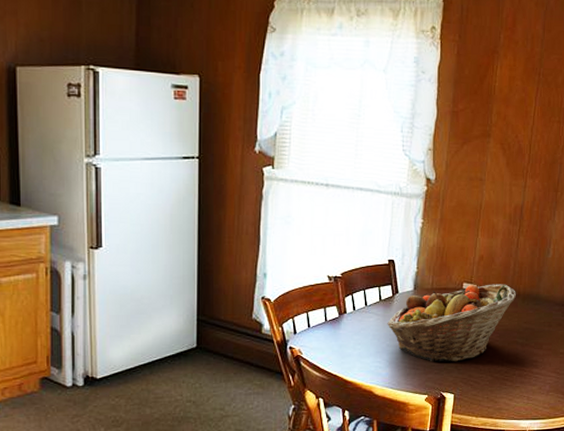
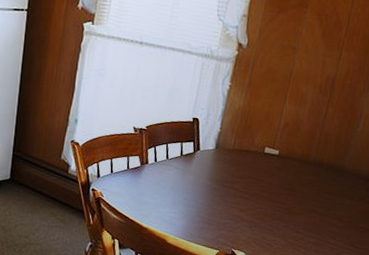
fruit basket: present [387,284,516,362] -> none [186,150,319,223]

